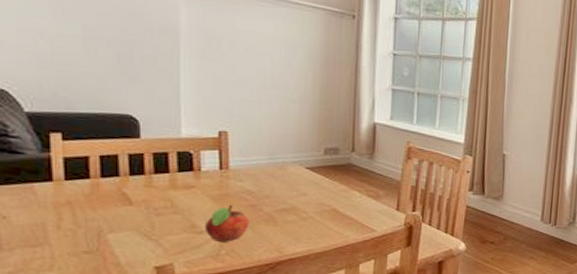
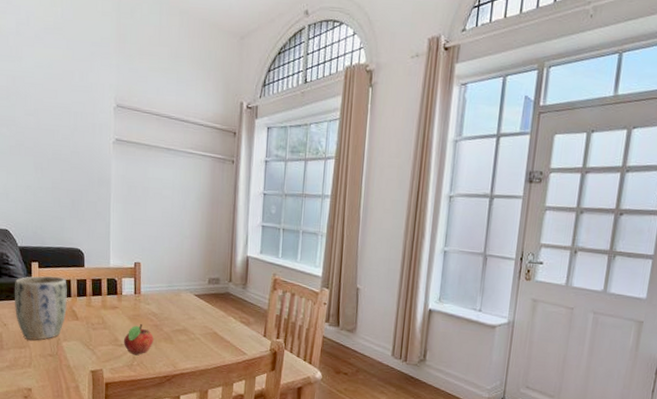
plant pot: none [20,150,113,234] -> present [15,276,67,340]

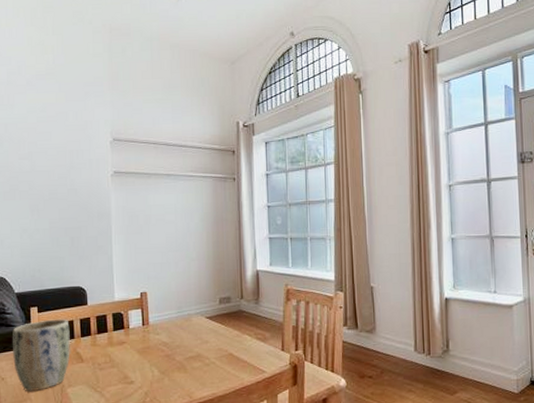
fruit: present [123,323,154,355] -> none [133,355,166,391]

